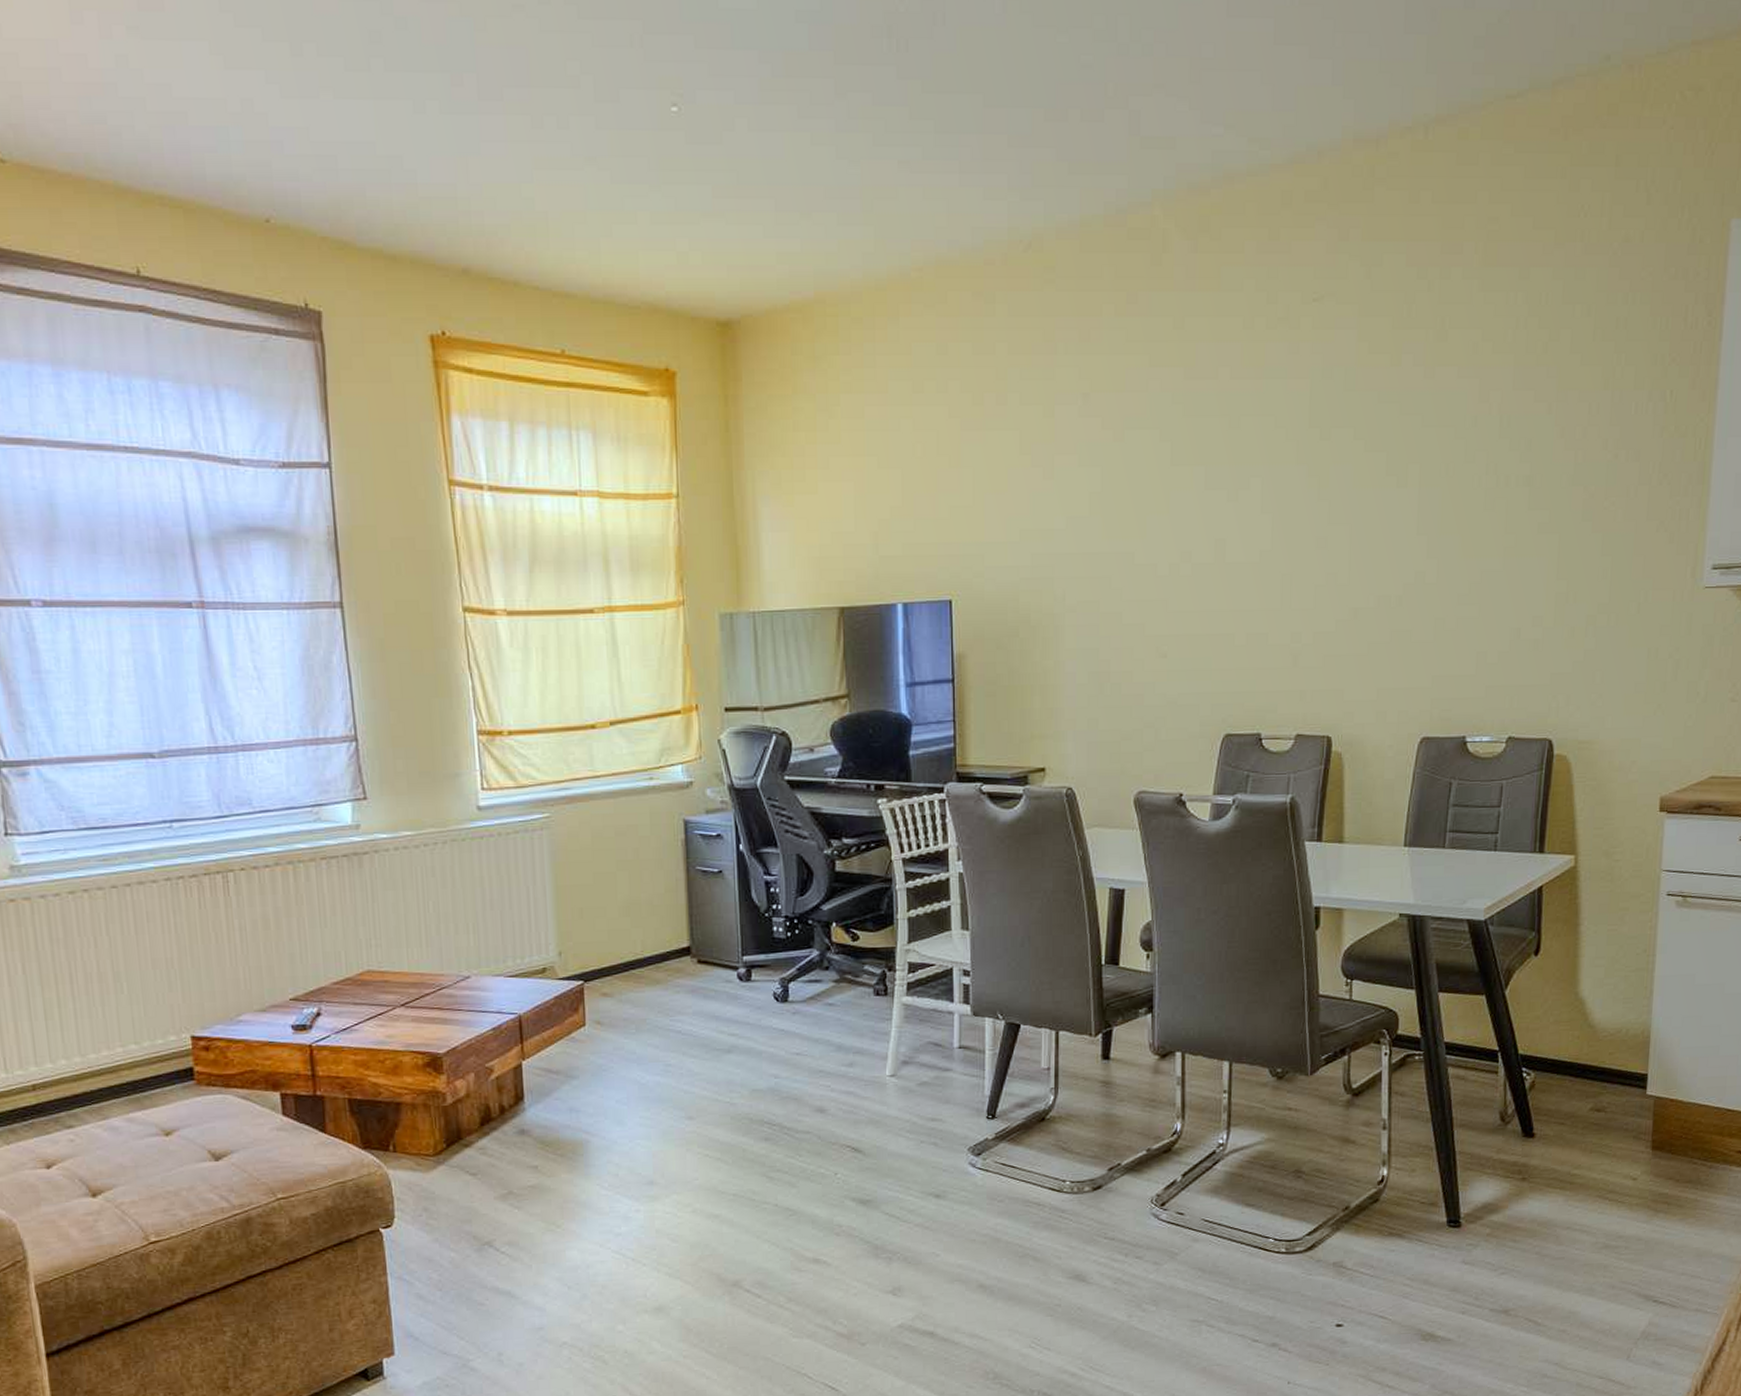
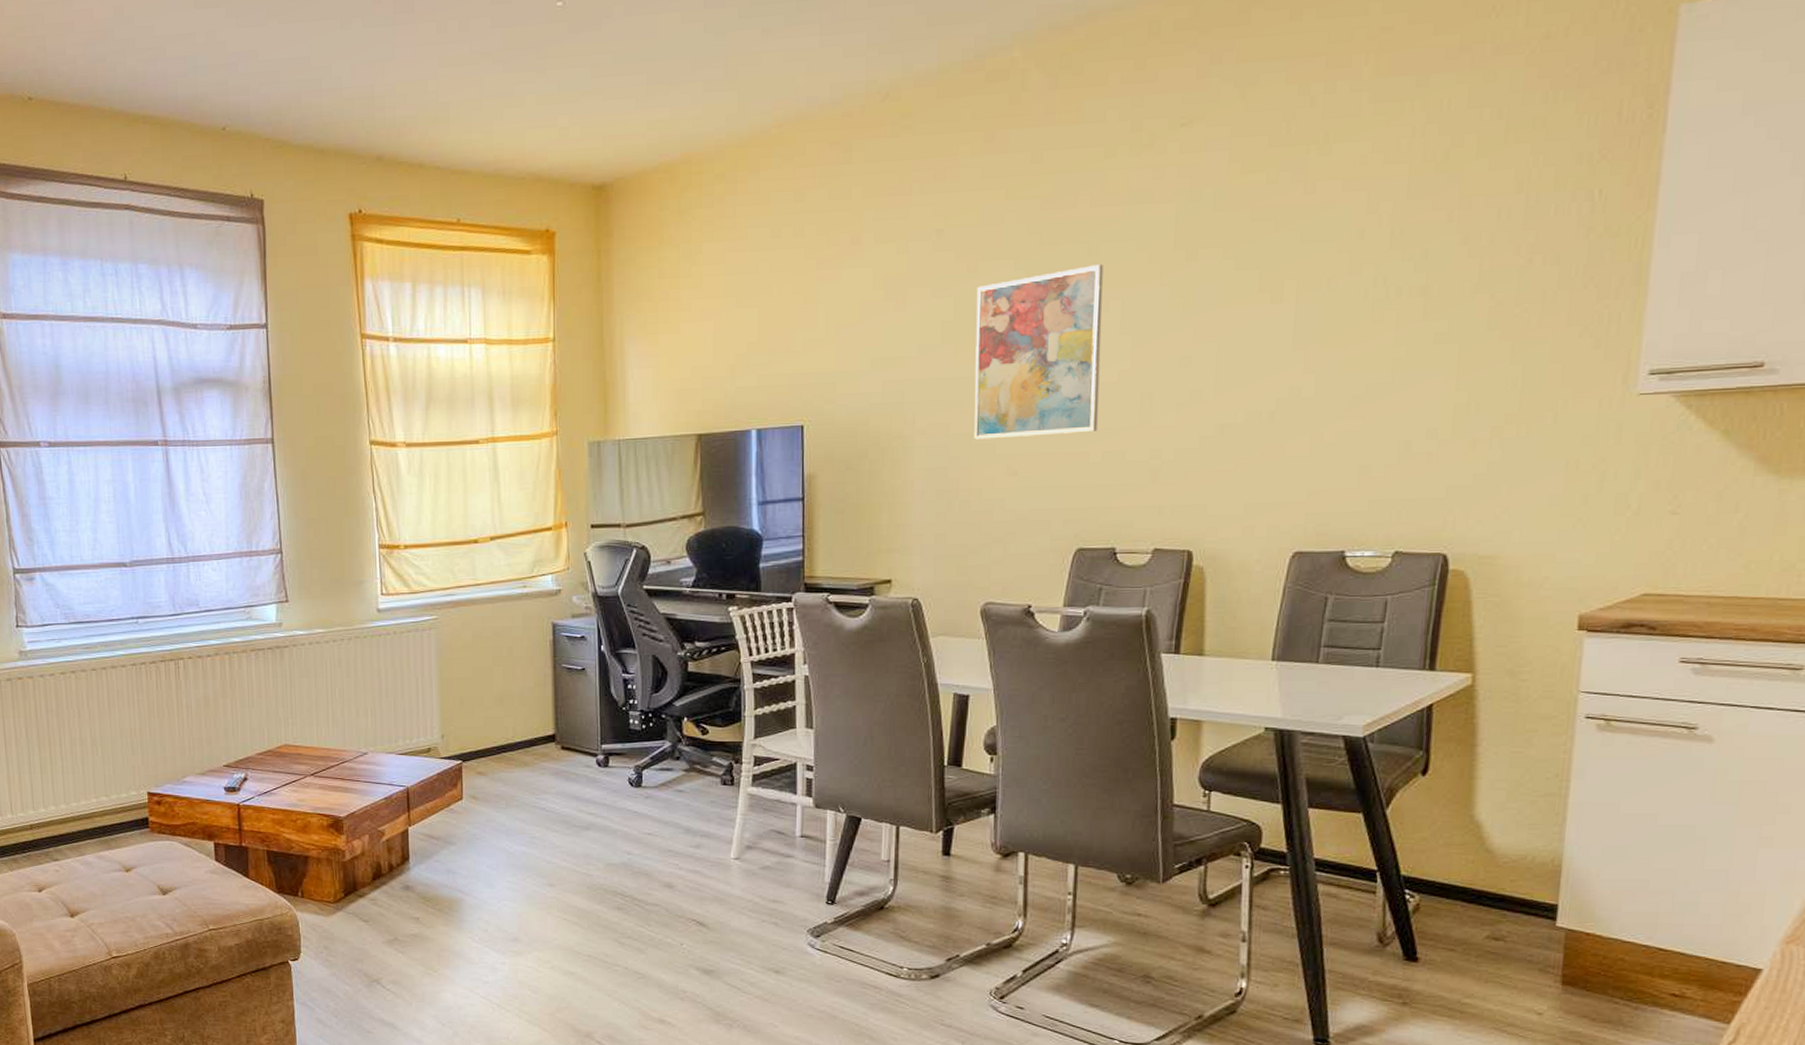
wall art: none [1123,440,1244,619] -> present [974,265,1103,440]

